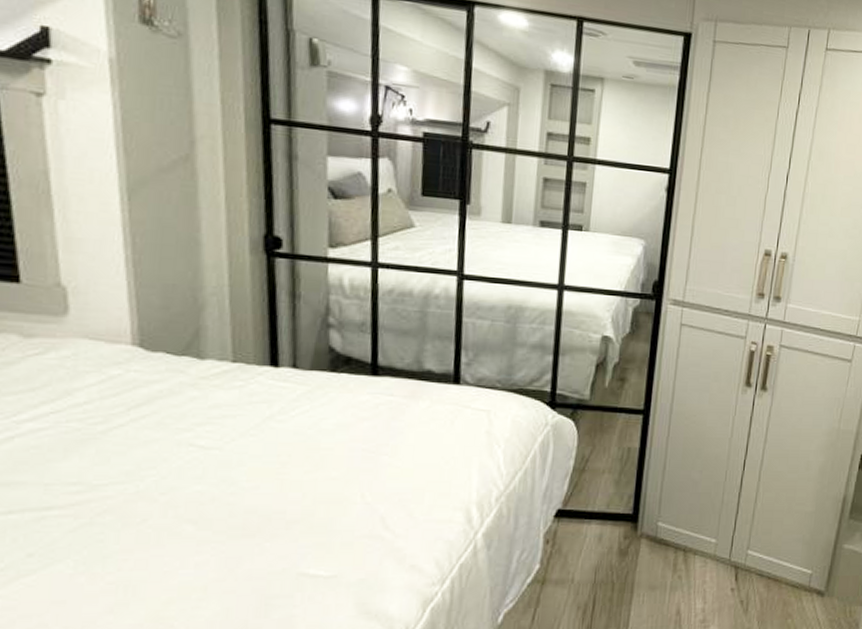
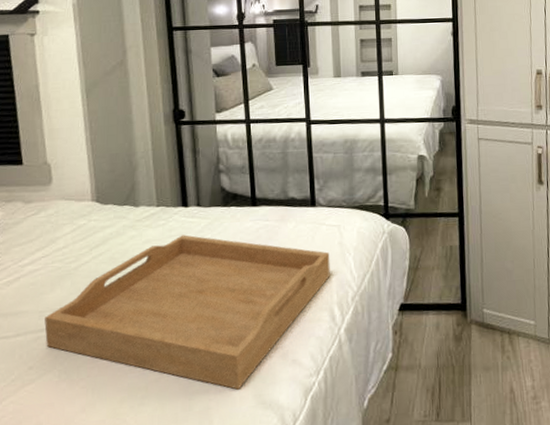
serving tray: none [53,402,473,596] -> present [44,235,330,390]

